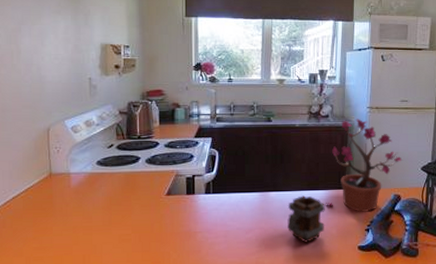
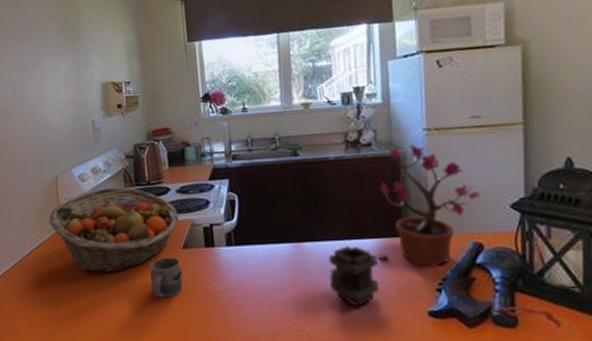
fruit basket: none [37,139,165,216] -> present [48,187,179,273]
mug: none [135,202,164,238] -> present [150,257,183,298]

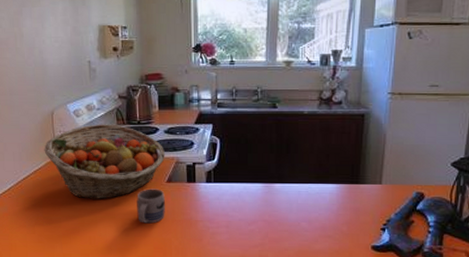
mug: present [327,246,380,306] -> none [293,189,335,239]
potted plant: present [377,144,482,266] -> none [335,106,429,210]

